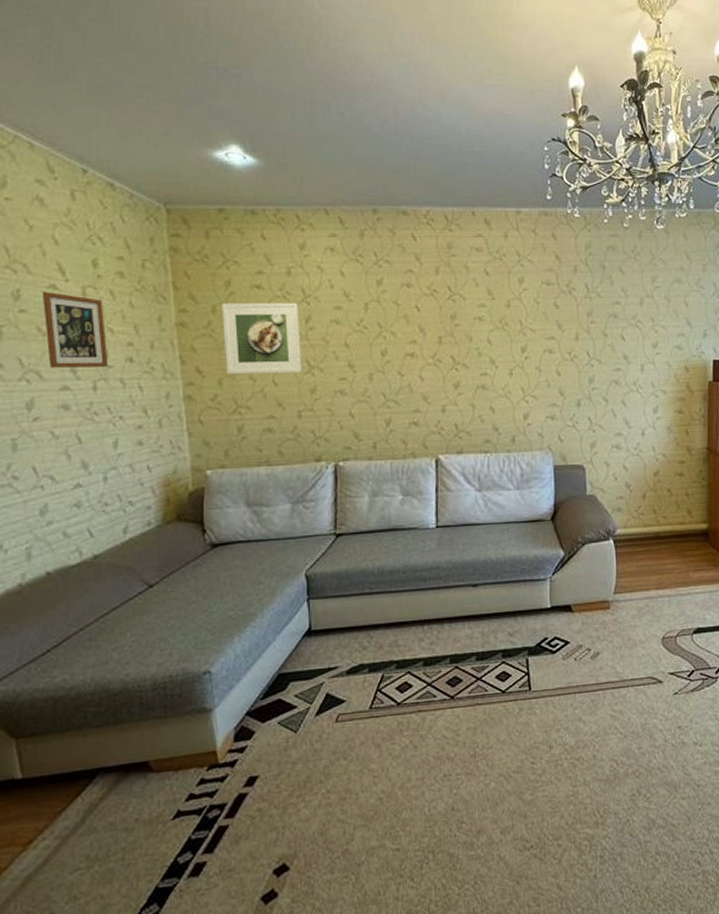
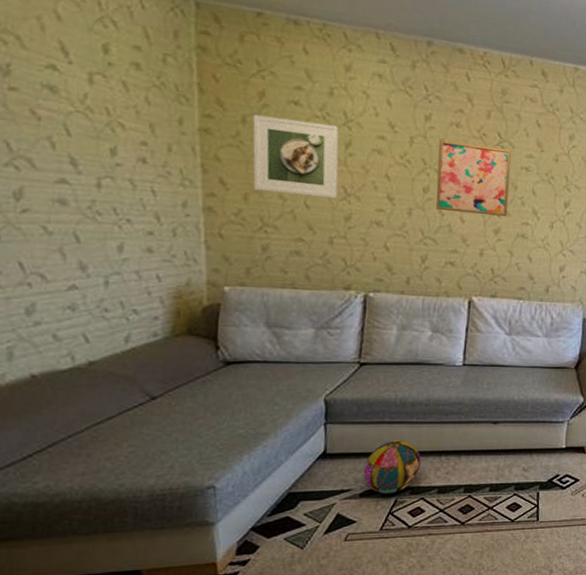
picture frame: present [42,292,109,368] -> none [38,71,117,165]
ball: none [348,611,404,670] -> present [363,440,421,494]
wall art: none [391,301,466,372] -> present [436,140,511,217]

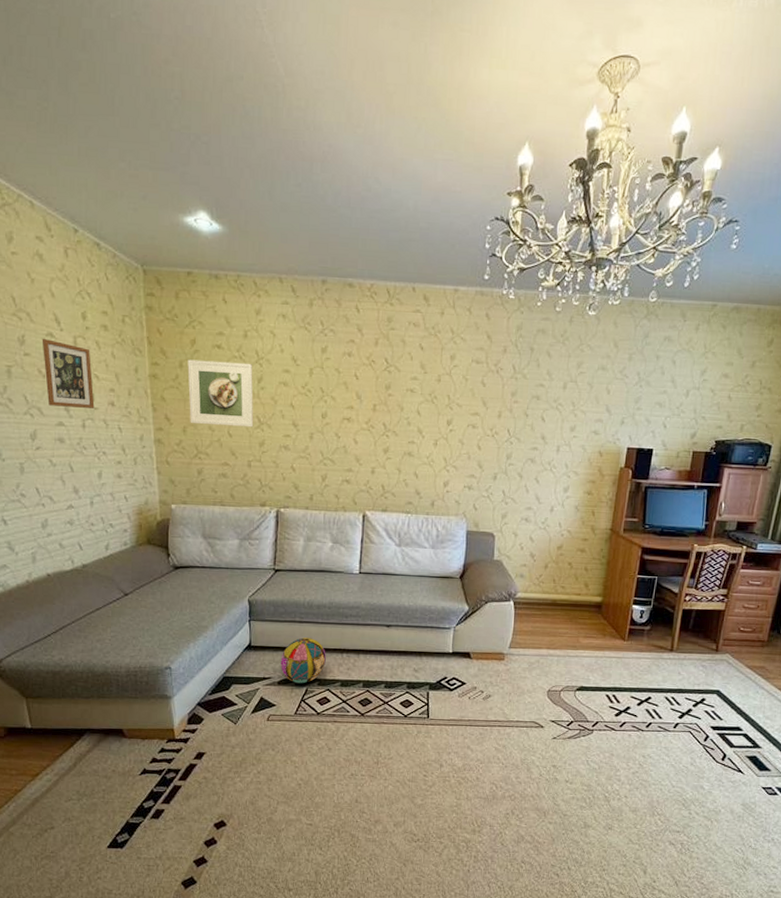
picture frame: none [38,71,117,165] -> present [42,339,95,408]
wall art: present [436,140,511,217] -> none [333,369,397,437]

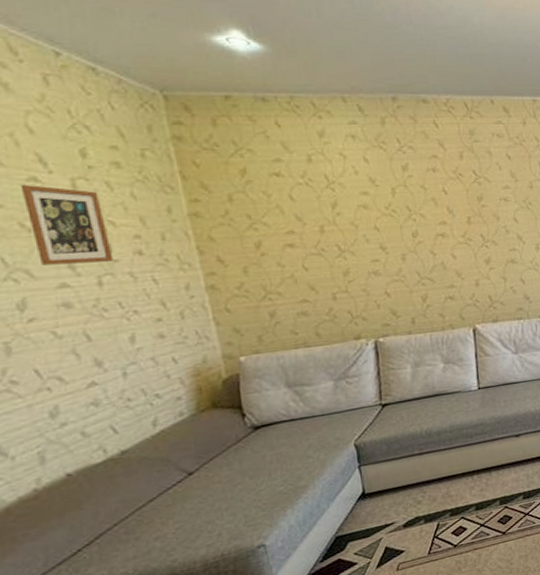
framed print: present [187,359,254,428] -> none [238,189,334,263]
ball: present [280,637,326,684] -> none [403,468,455,521]

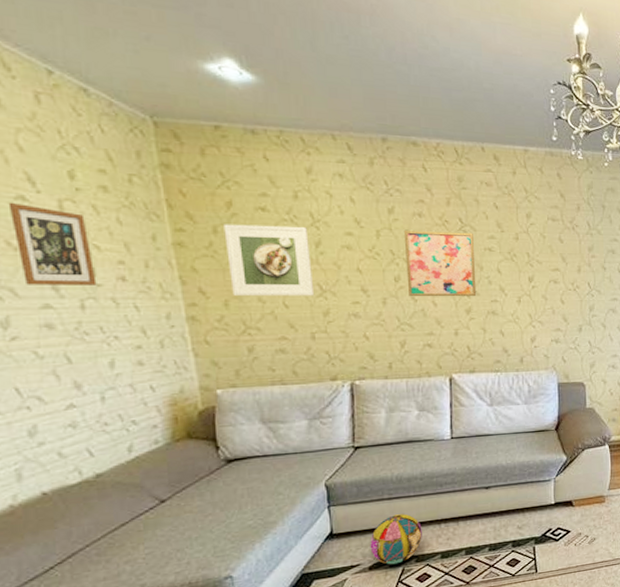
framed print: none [238,189,334,263] -> present [223,224,315,297]
ball: none [403,468,455,521] -> present [370,514,422,565]
wall art: none [418,184,495,251] -> present [403,231,477,297]

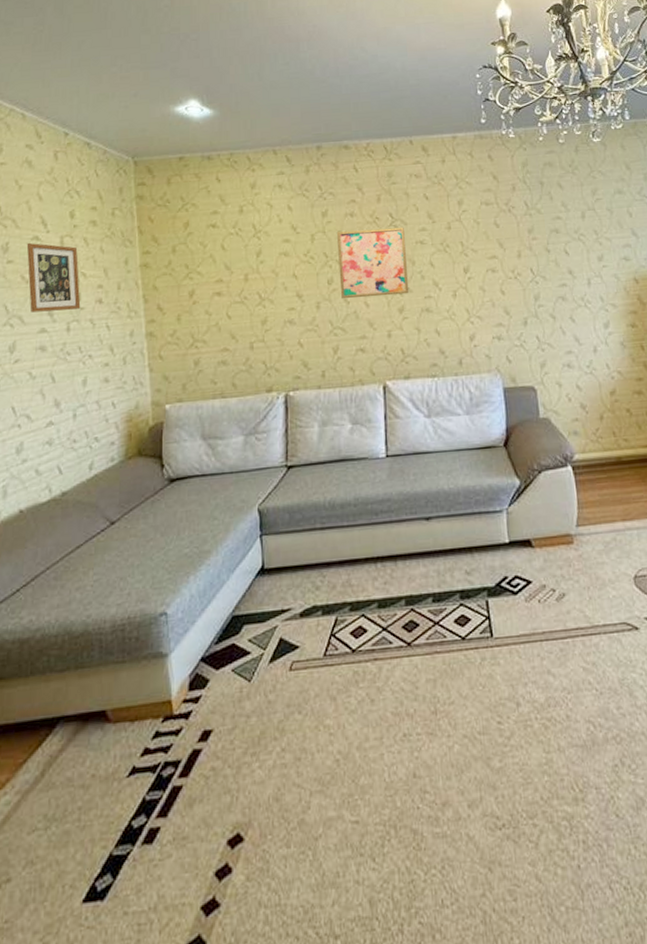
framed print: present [223,224,315,297] -> none [181,238,254,311]
ball: present [370,514,422,565] -> none [301,548,357,612]

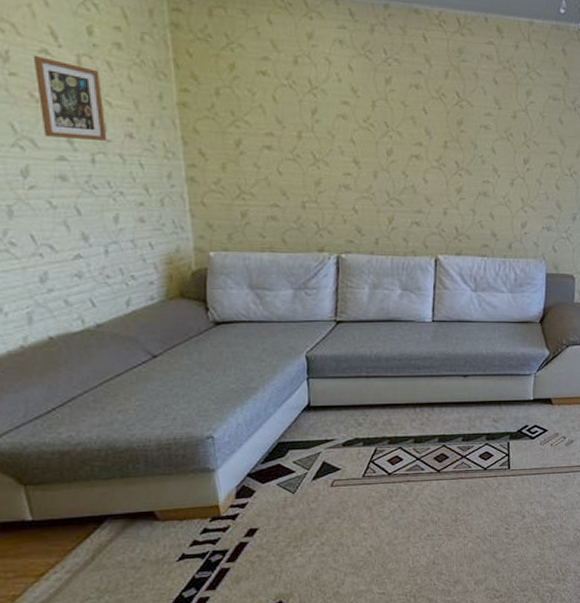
wall art: present [336,227,410,299] -> none [399,102,470,176]

